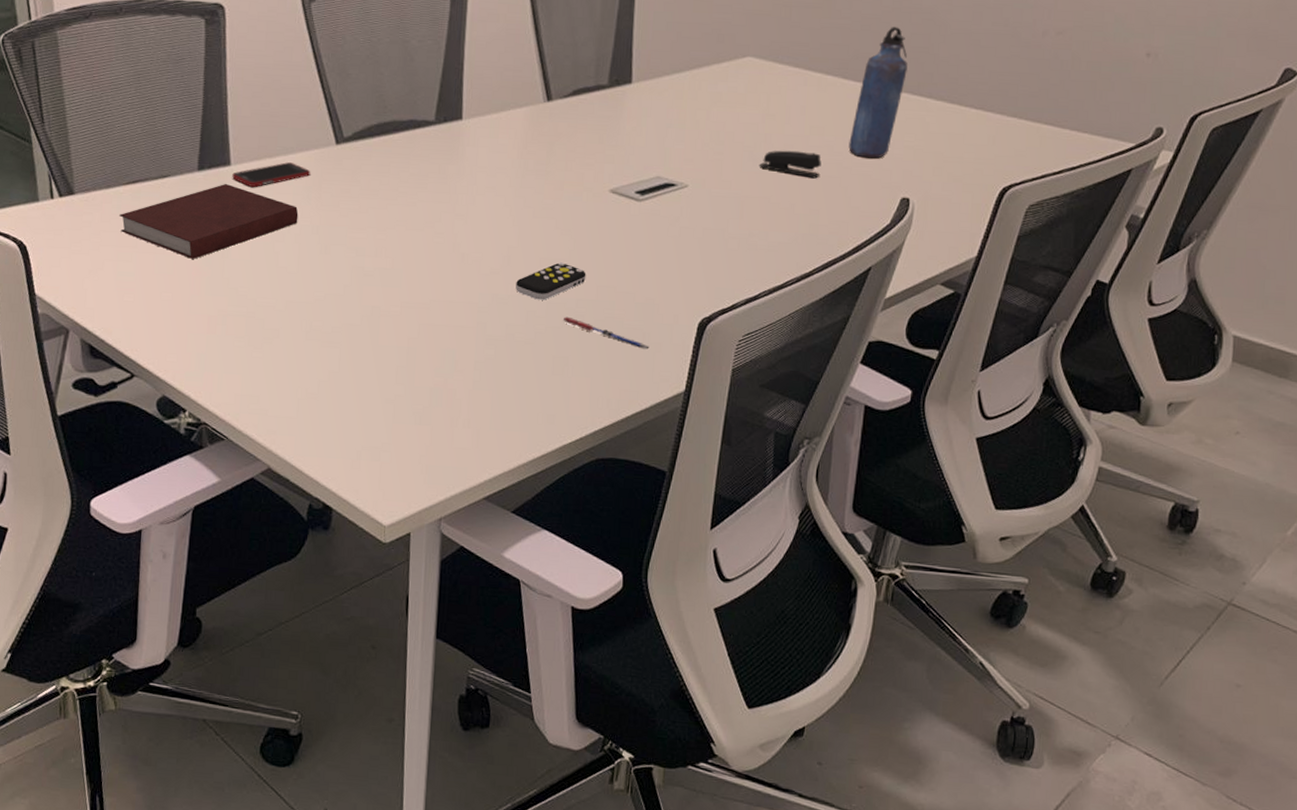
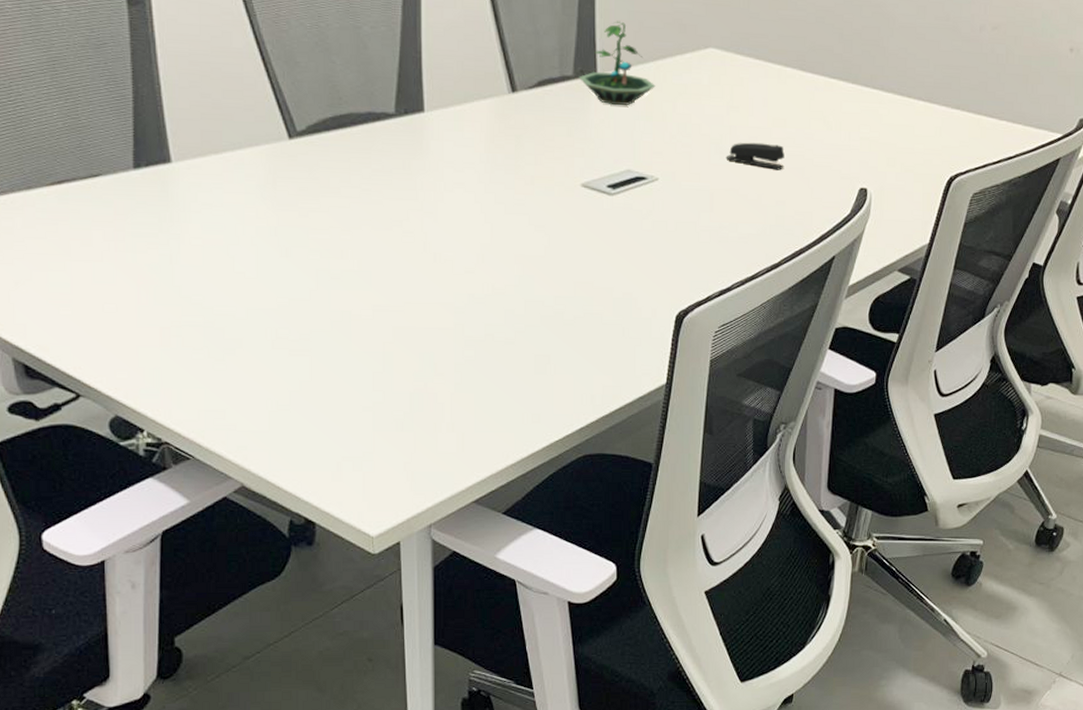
notebook: present [118,183,299,259] -> none [44,182,253,266]
cell phone: present [232,162,311,187] -> none [174,159,263,186]
remote control: present [516,262,586,300] -> none [492,259,563,299]
pen: present [562,316,650,349] -> none [542,314,630,344]
terrarium: none [613,32,690,114] -> present [578,21,656,106]
water bottle: present [848,27,908,159] -> none [809,19,860,150]

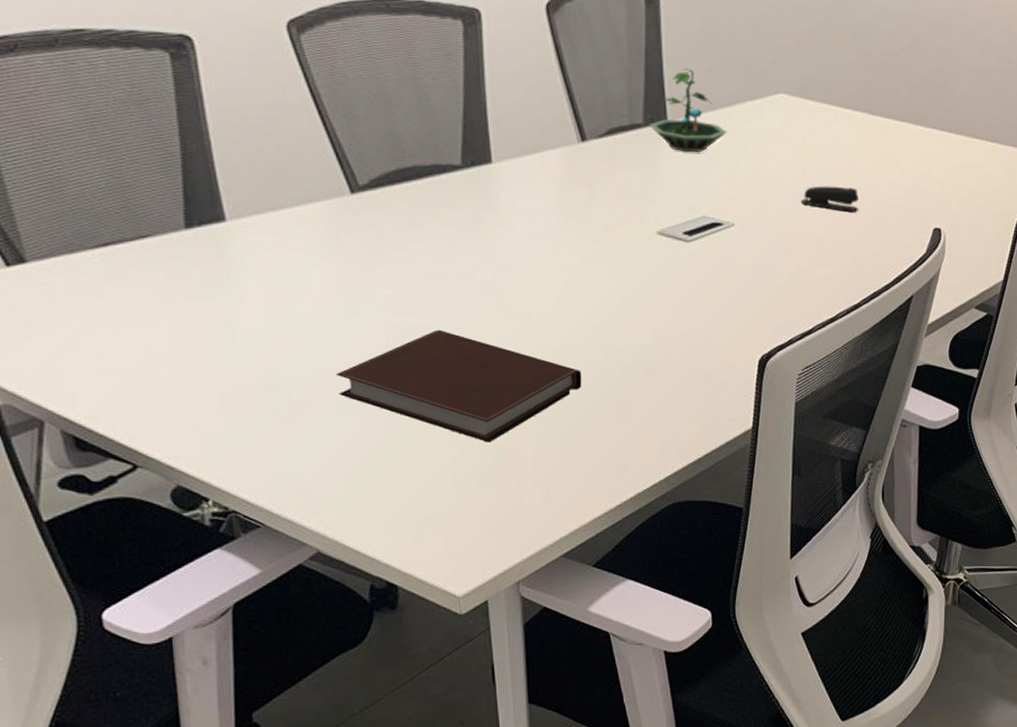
notebook: none [267,274,501,387] -> present [336,329,582,443]

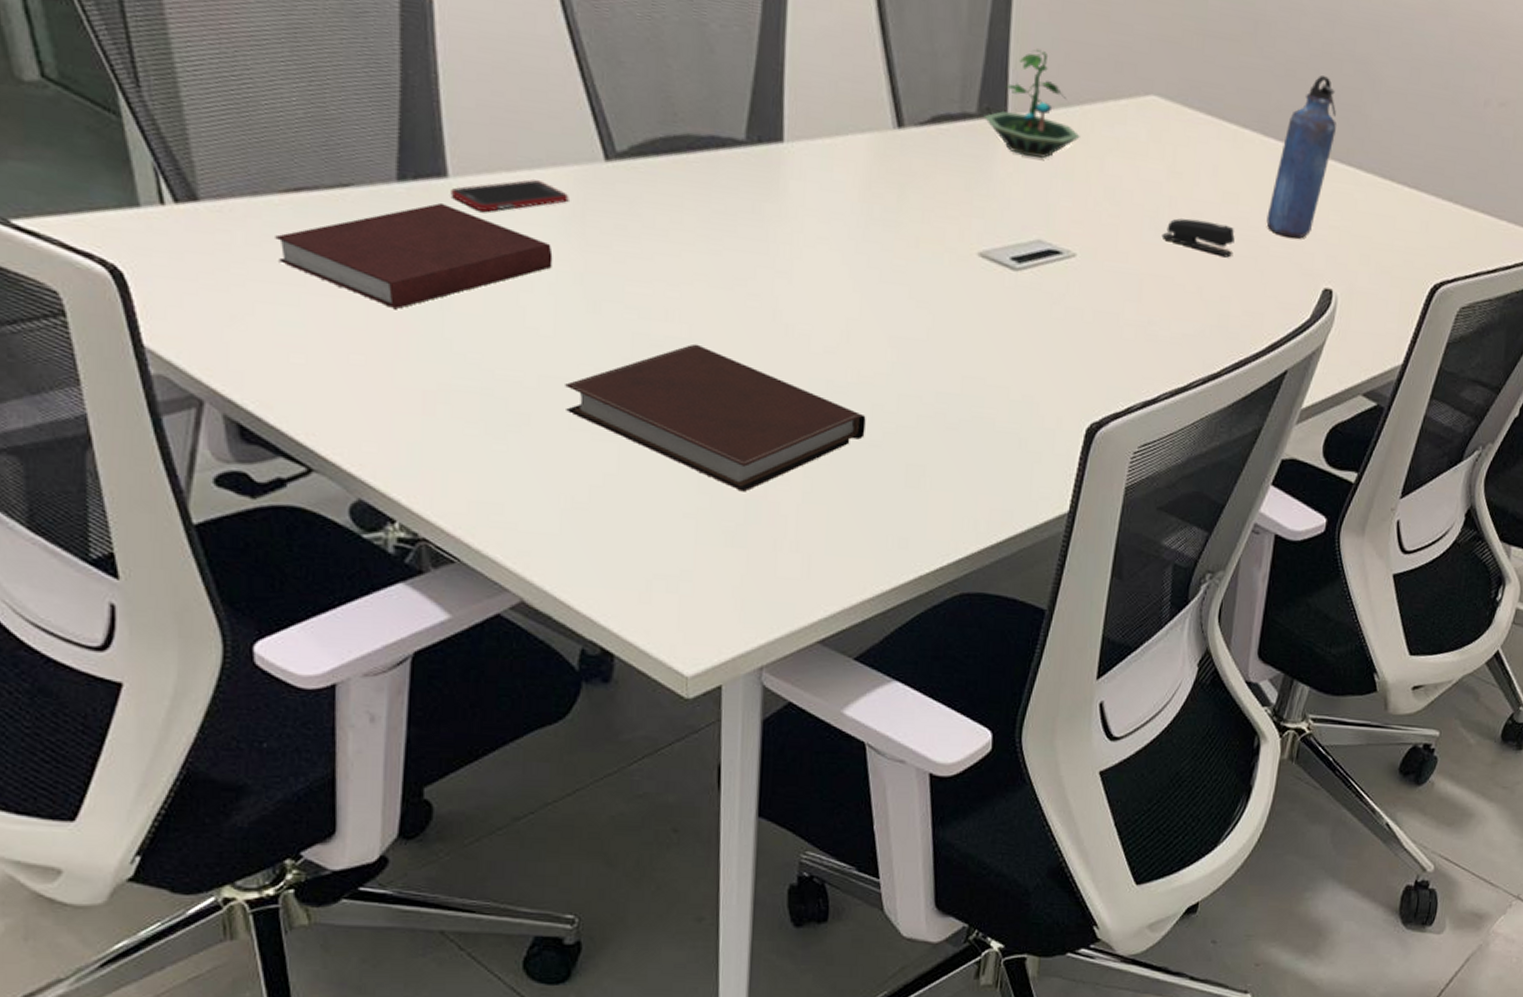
notebook: none [89,241,317,329] -> present [273,202,553,309]
cell phone: none [229,215,325,244] -> present [450,179,569,212]
water bottle: none [882,64,928,192] -> present [1266,75,1336,239]

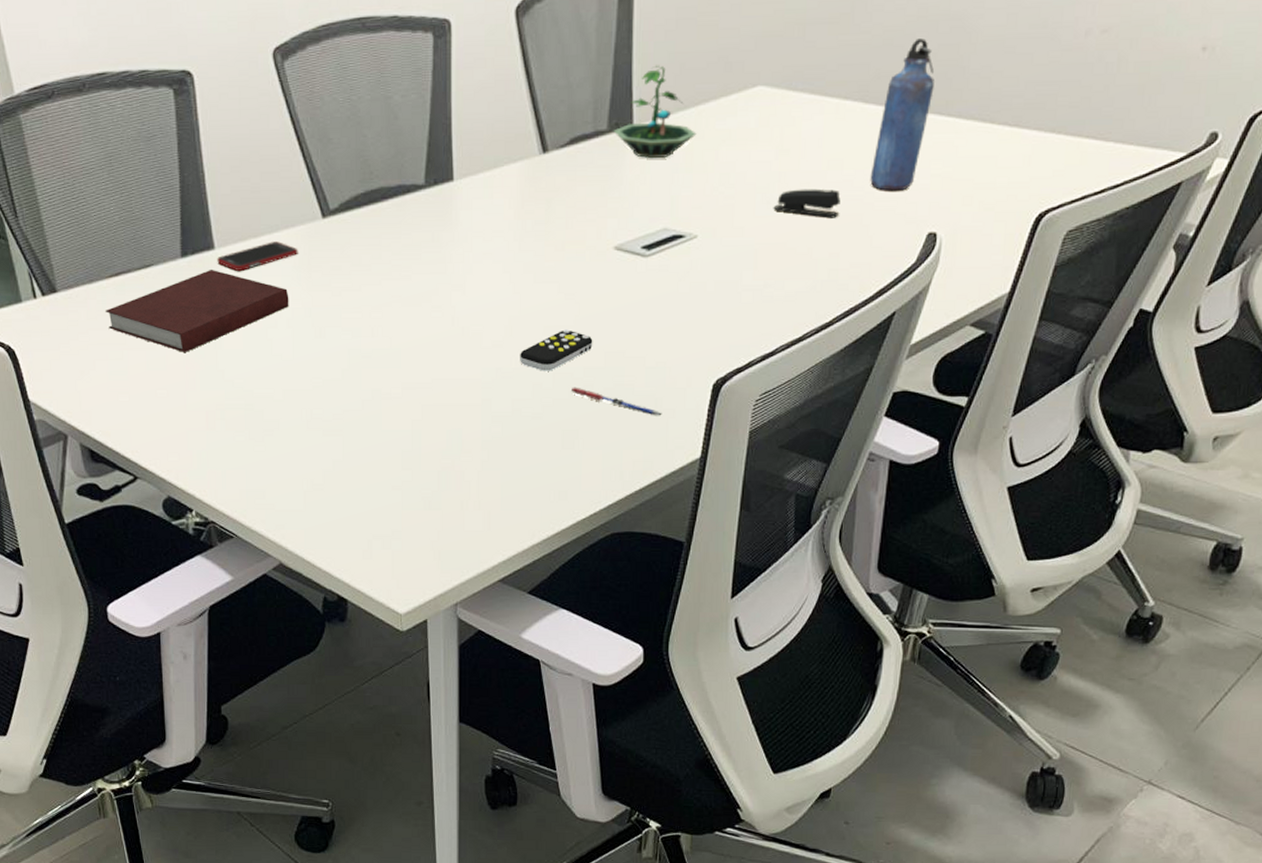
notebook: present [565,343,866,492] -> none [303,352,528,465]
remote control: none [857,343,949,391] -> present [520,329,593,371]
pen: none [918,413,1027,459] -> present [570,387,662,416]

